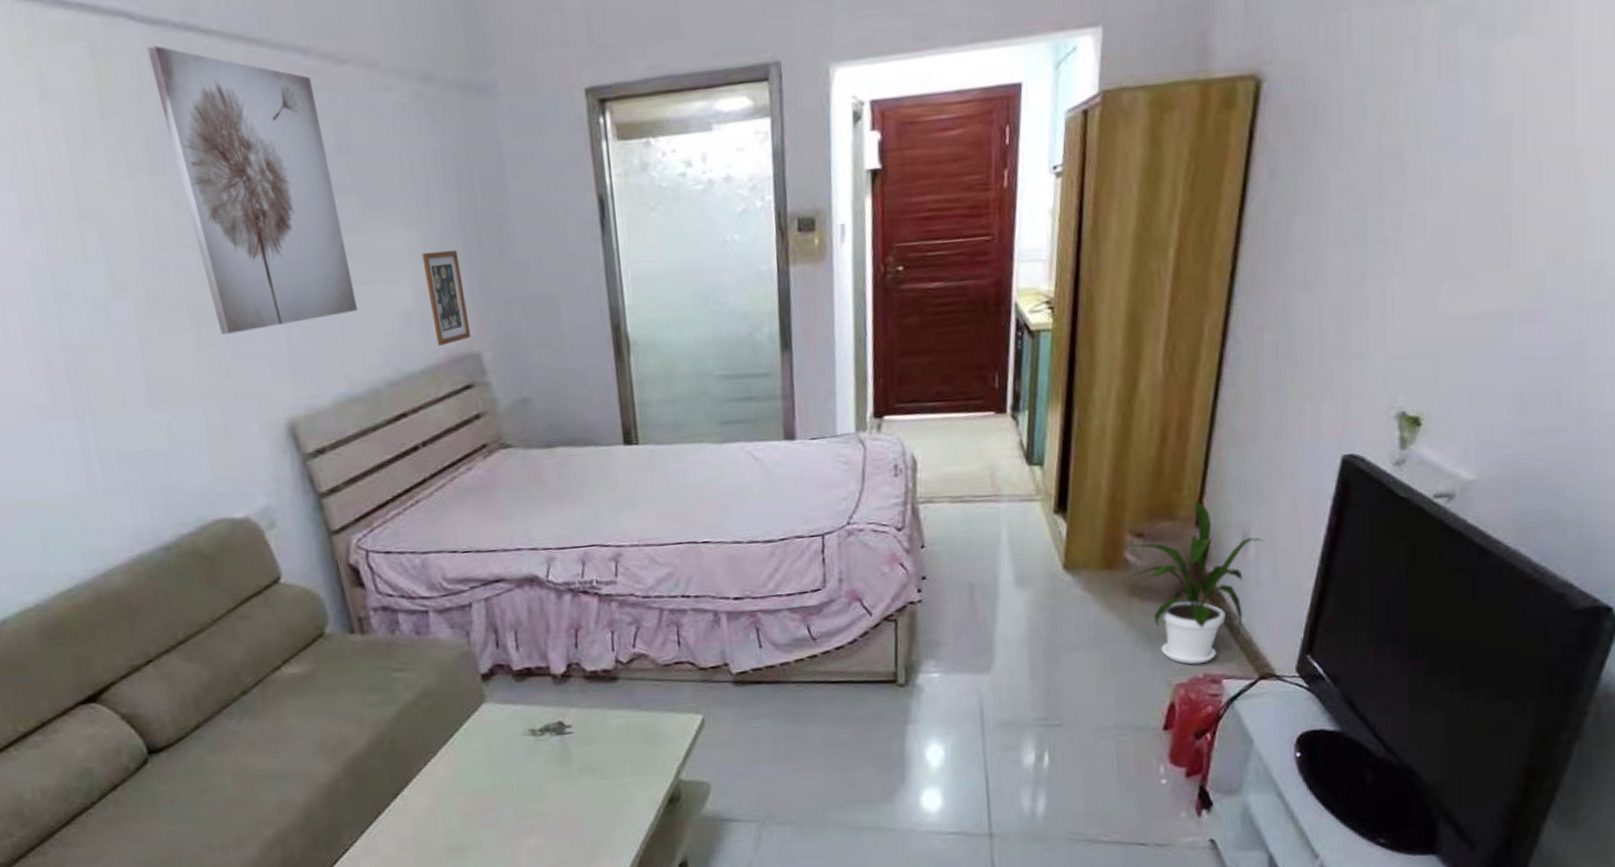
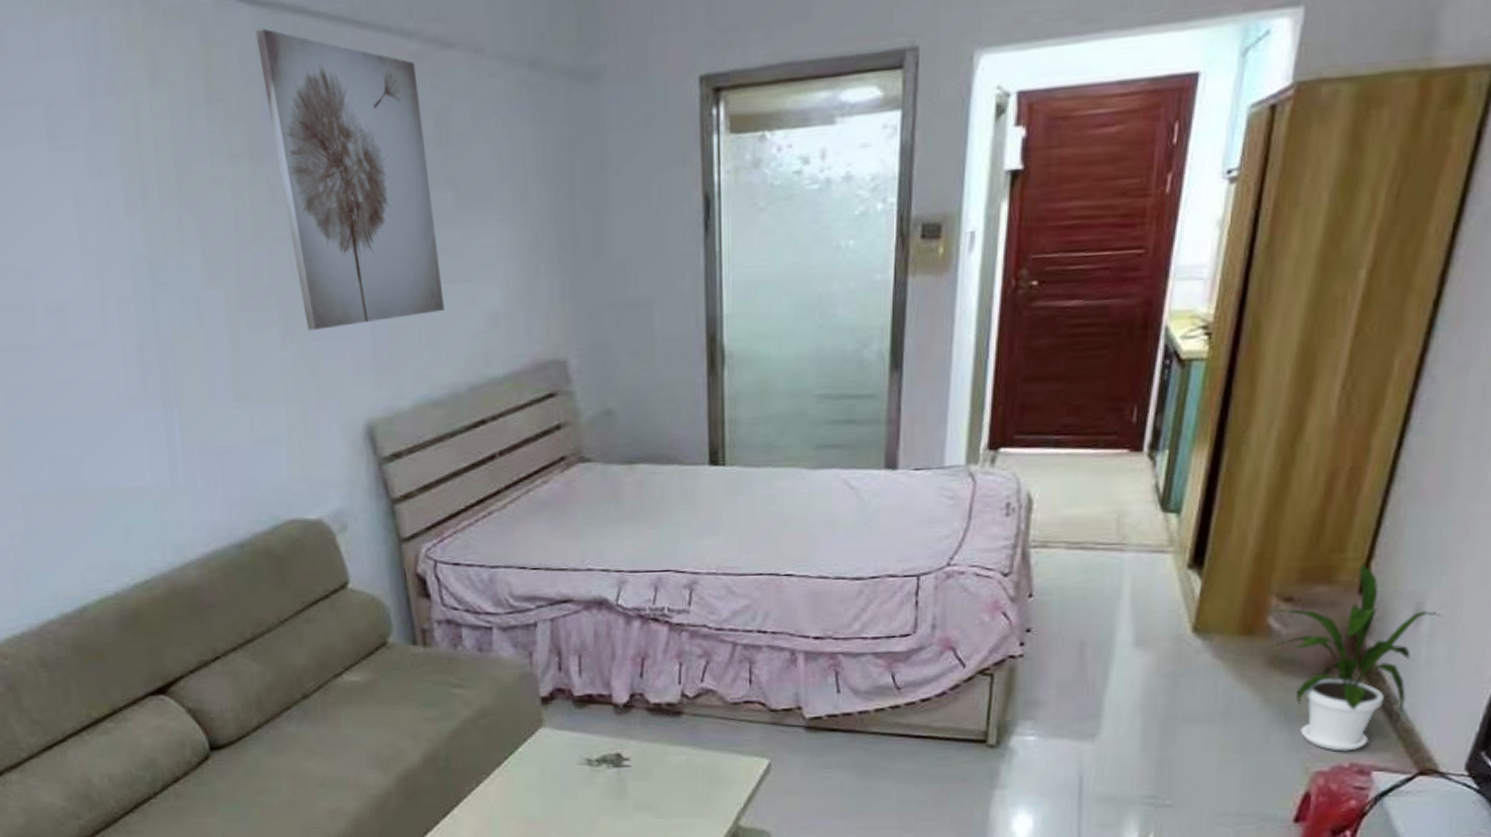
picture frame: present [422,249,471,346] -> none [514,248,558,350]

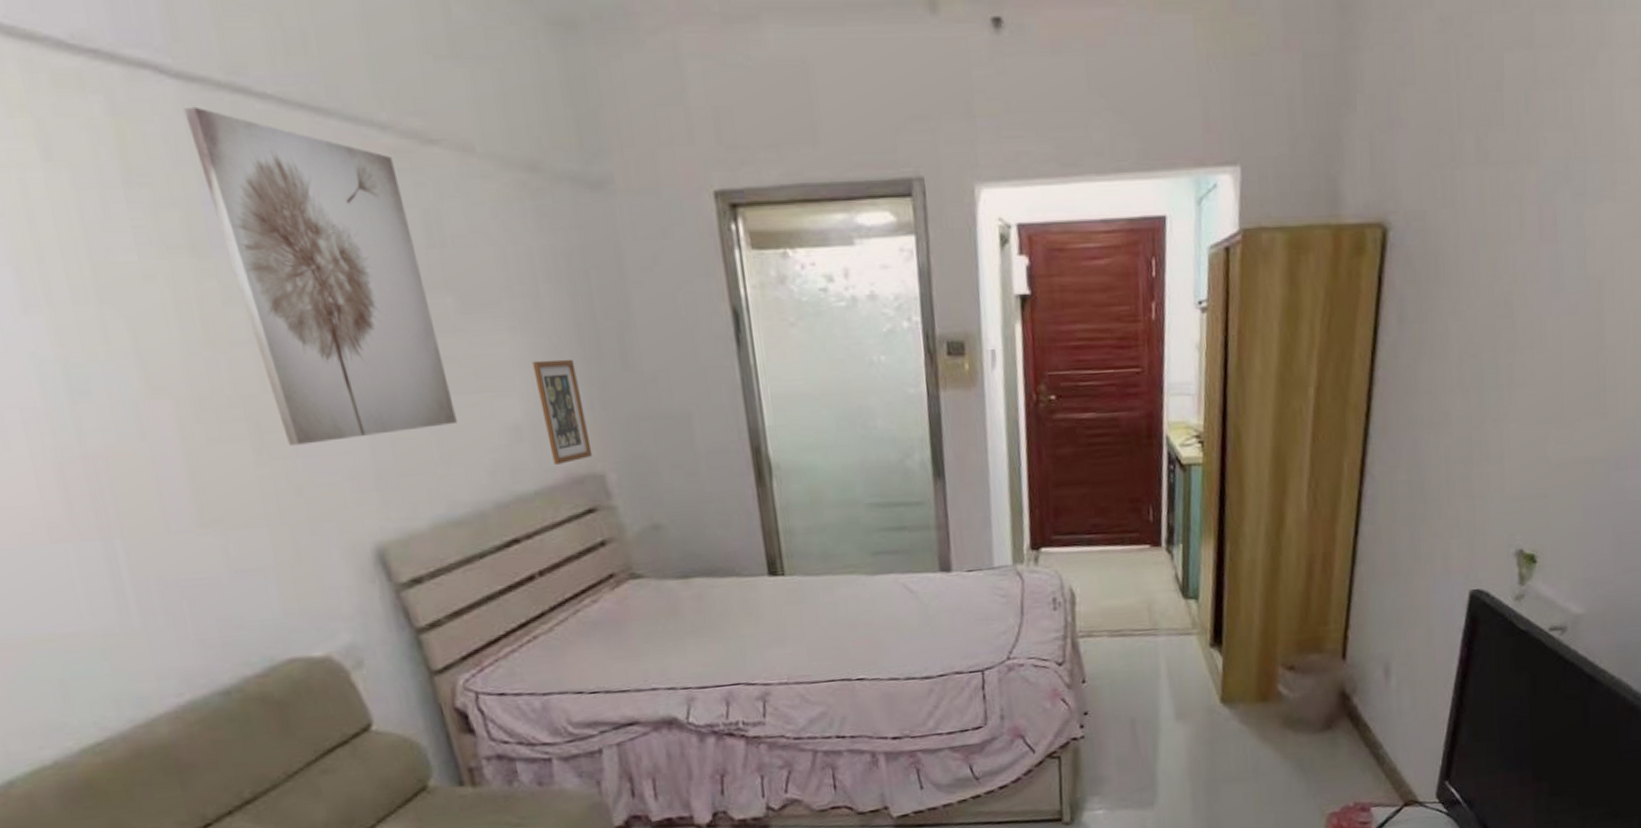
picture frame: none [514,248,558,350] -> present [532,359,593,464]
house plant: present [1268,563,1442,752] -> none [1276,633,1404,794]

